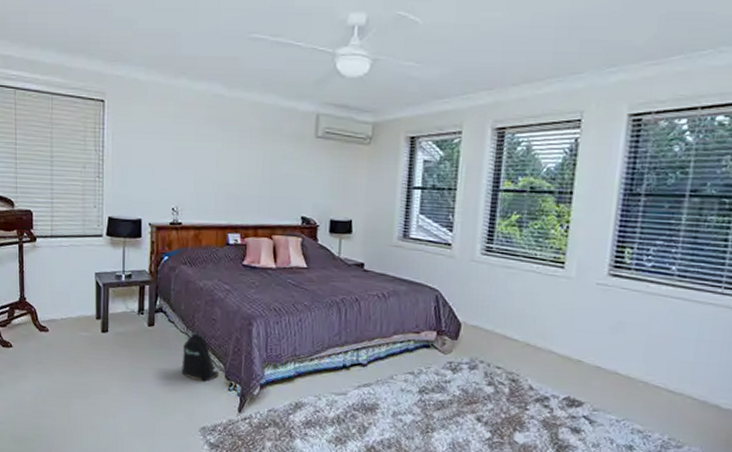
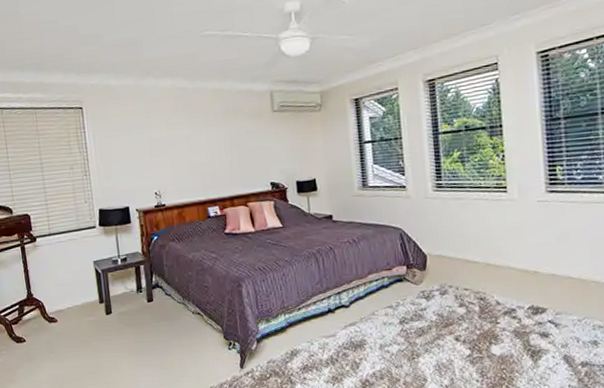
backpack: present [181,331,220,382] -> none [182,300,219,345]

